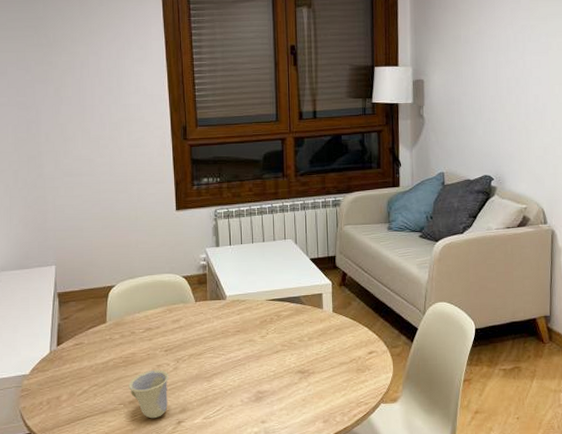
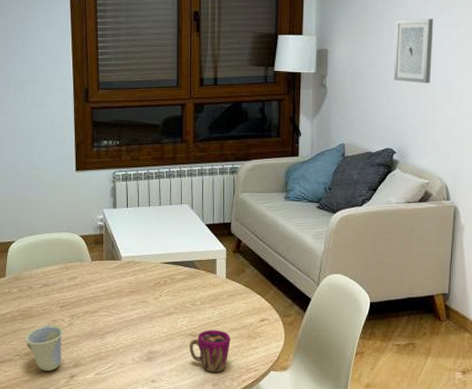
cup: none [298,365,340,409] -> present [189,330,231,372]
wall art: none [487,47,524,111] -> present [393,18,434,84]

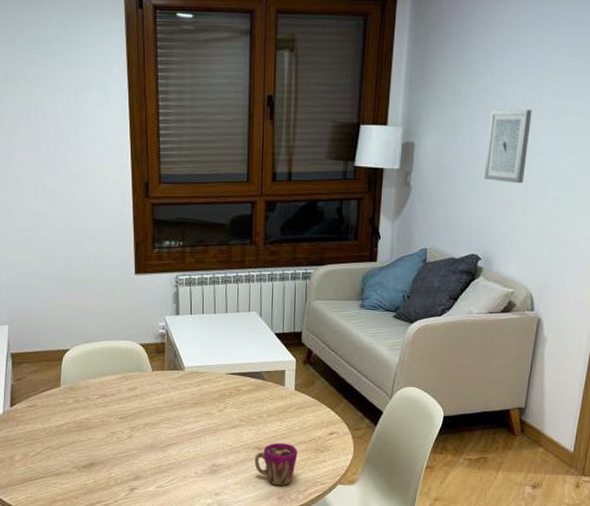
cup: present [25,324,64,371] -> none [82,436,124,484]

